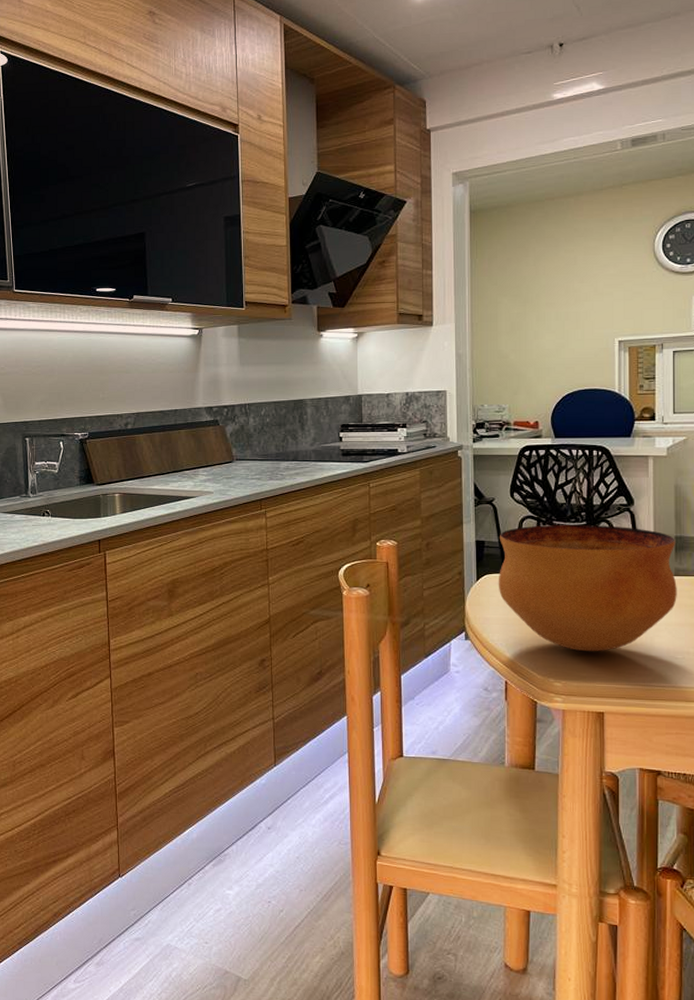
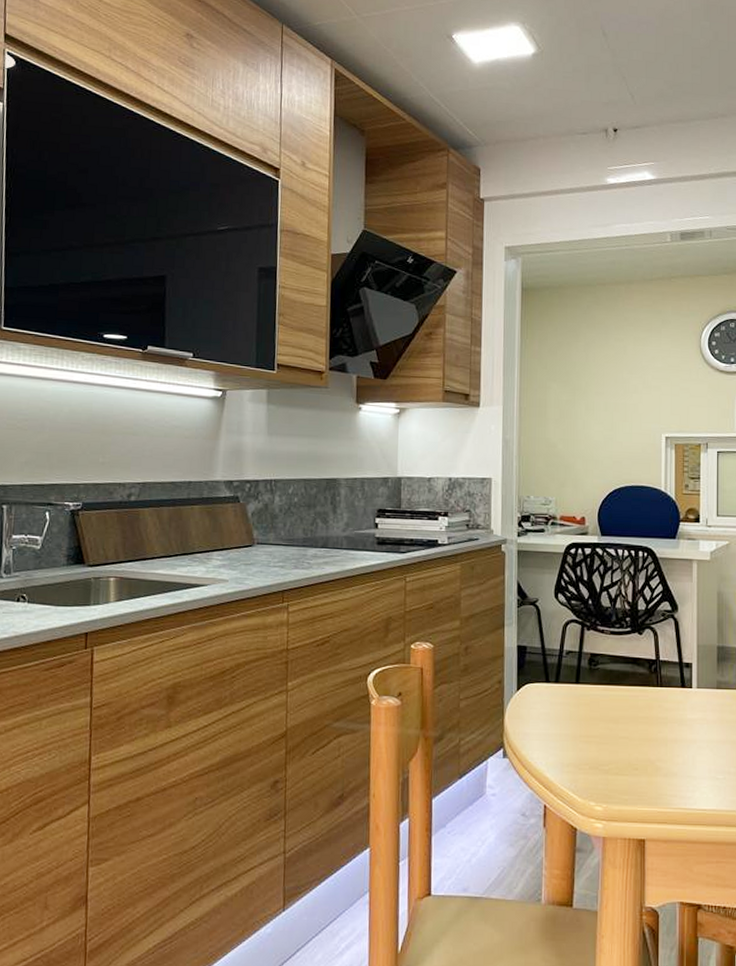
bowl: present [498,524,677,652] -> none [539,630,719,772]

